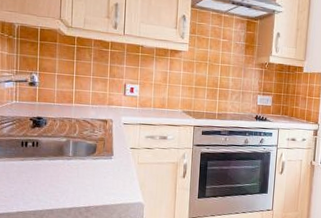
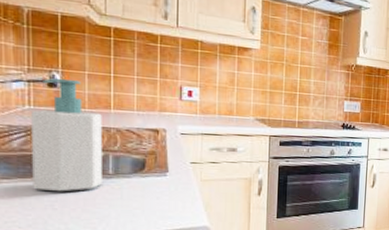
soap bottle: none [16,78,66,170] -> present [31,78,102,192]

